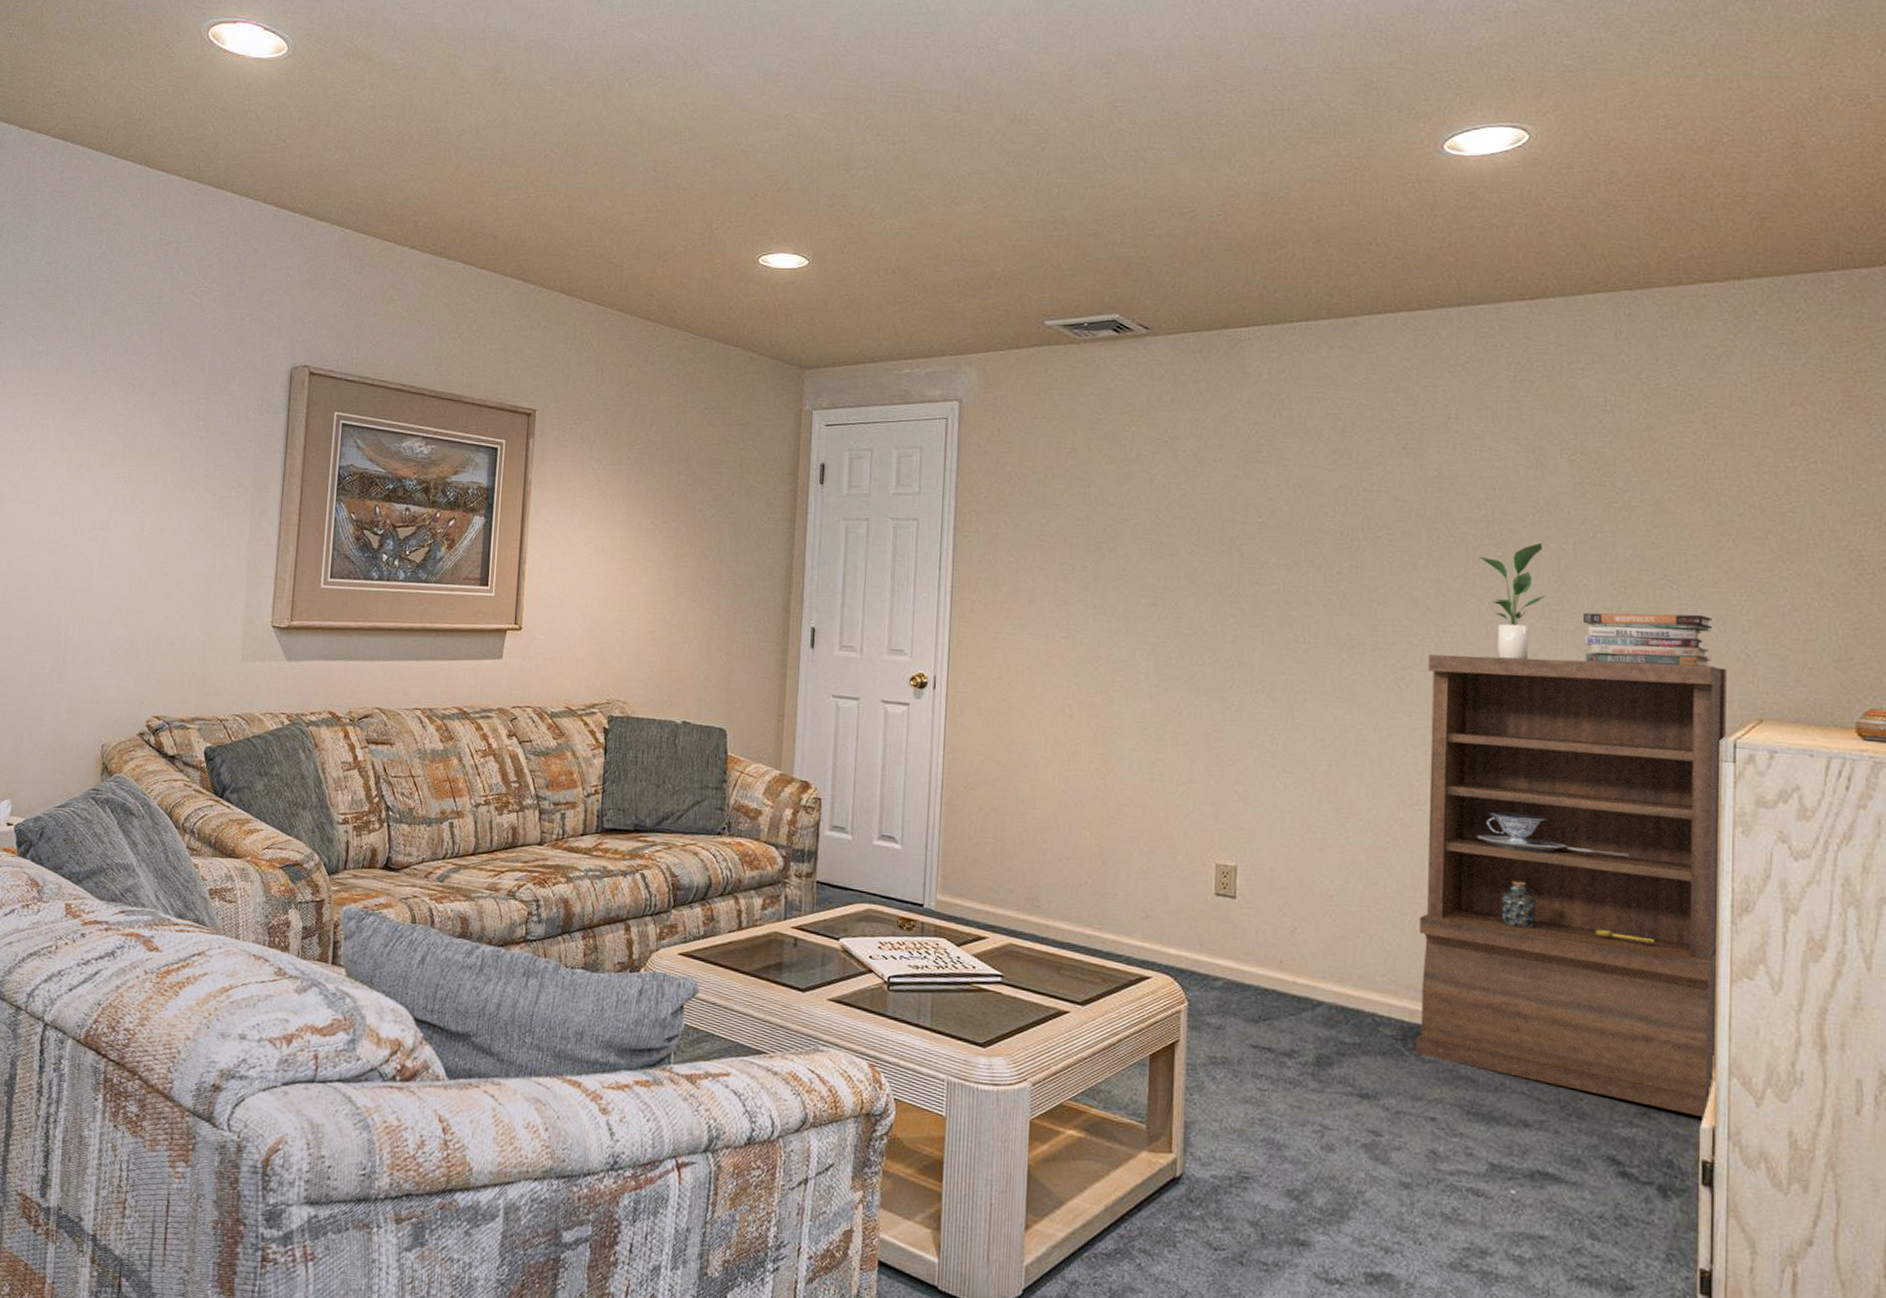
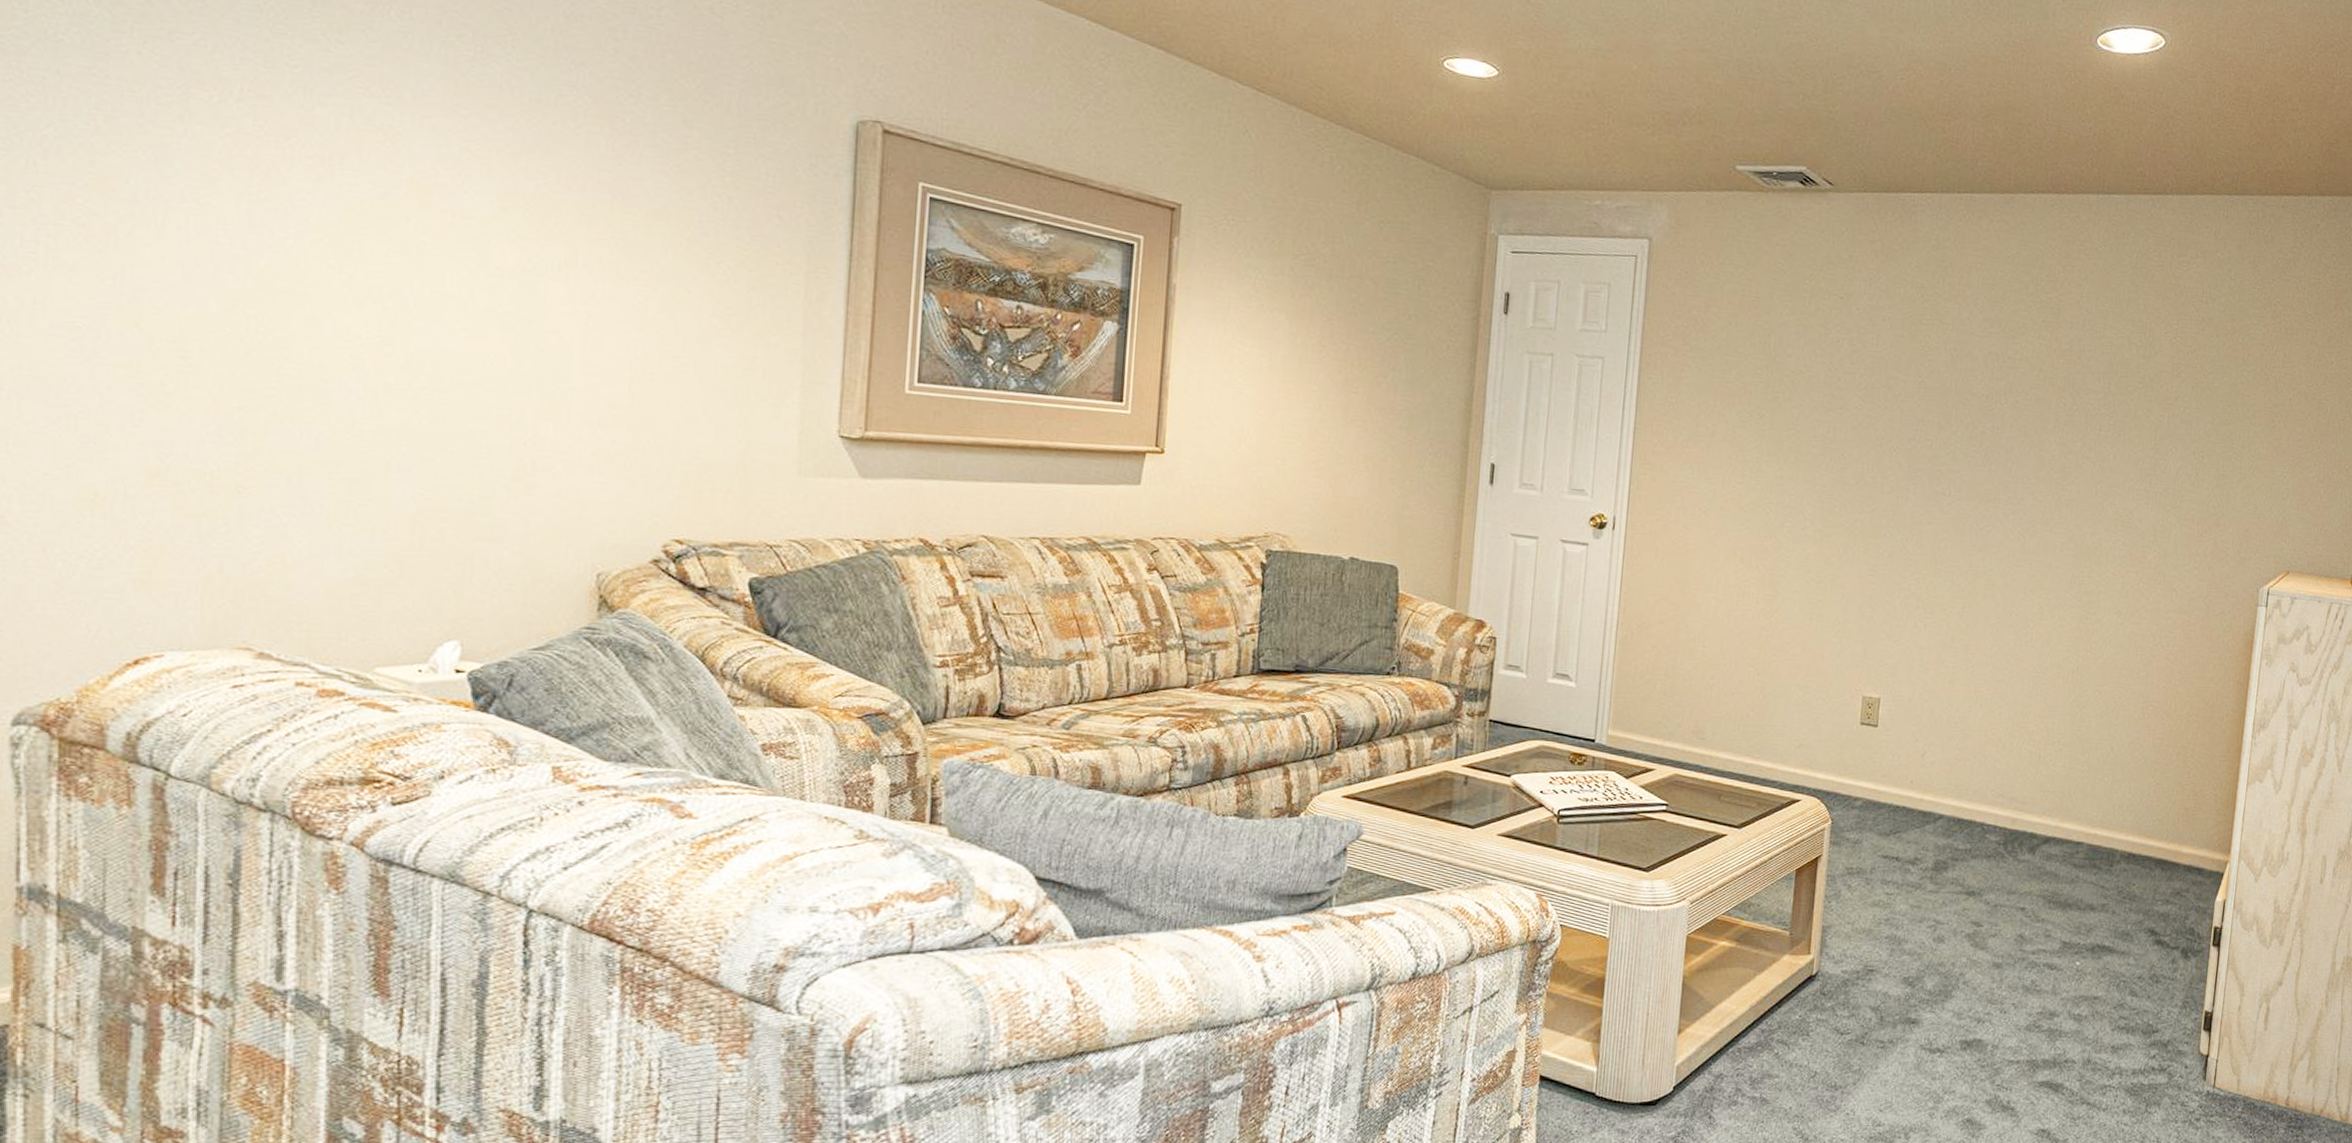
bookshelf: present [1416,654,1727,1118] -> none [2013,510,2269,893]
potted plant: present [1480,542,1546,660] -> none [2096,414,2145,517]
book stack: present [1584,612,1713,667] -> none [2168,477,2262,527]

